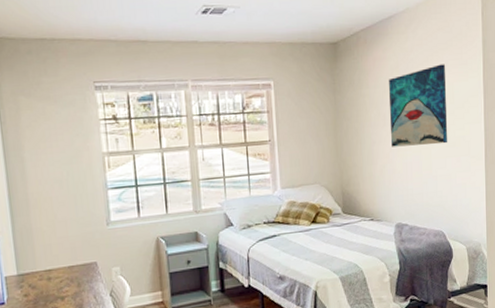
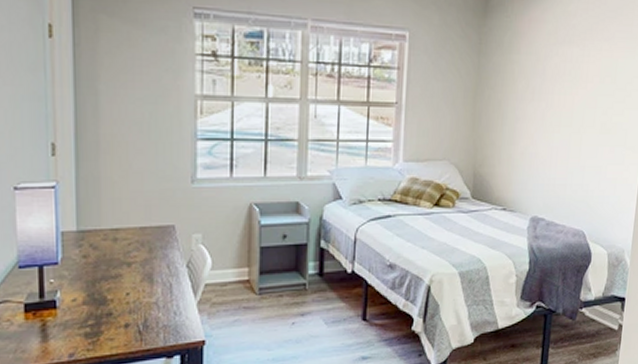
wall art: present [389,64,448,147] -> none [538,35,612,130]

